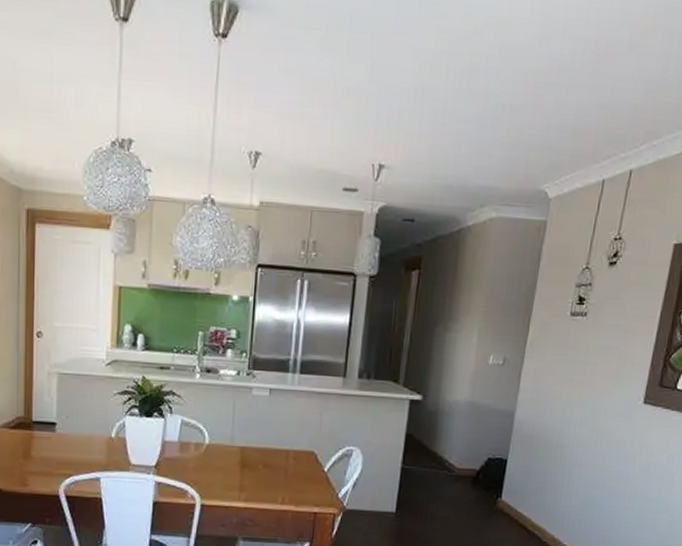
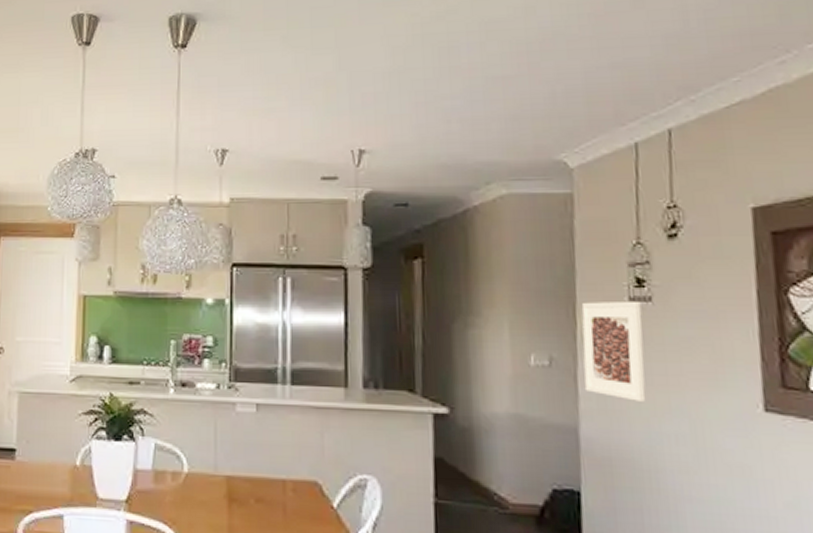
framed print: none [524,314,578,394] -> present [581,300,646,402]

